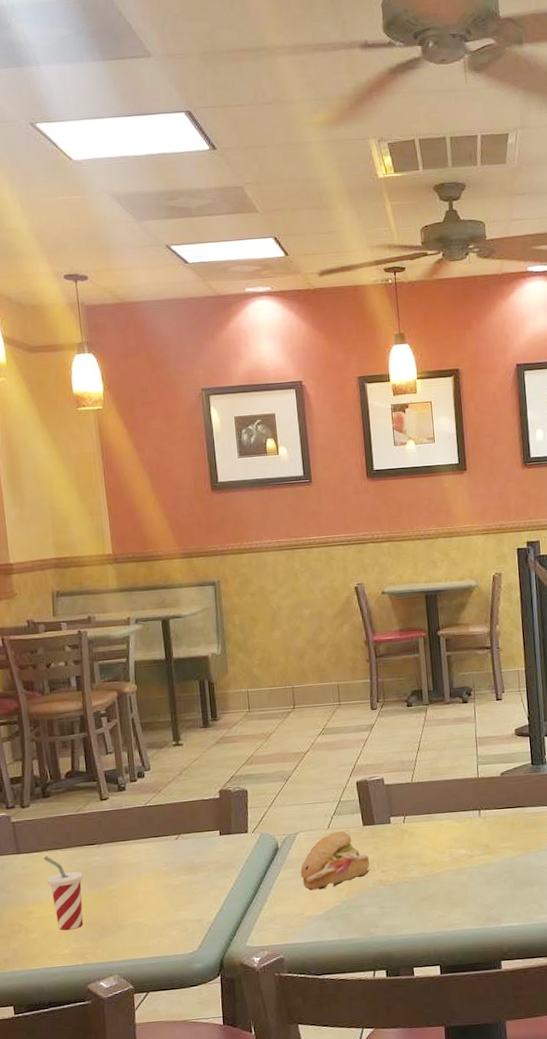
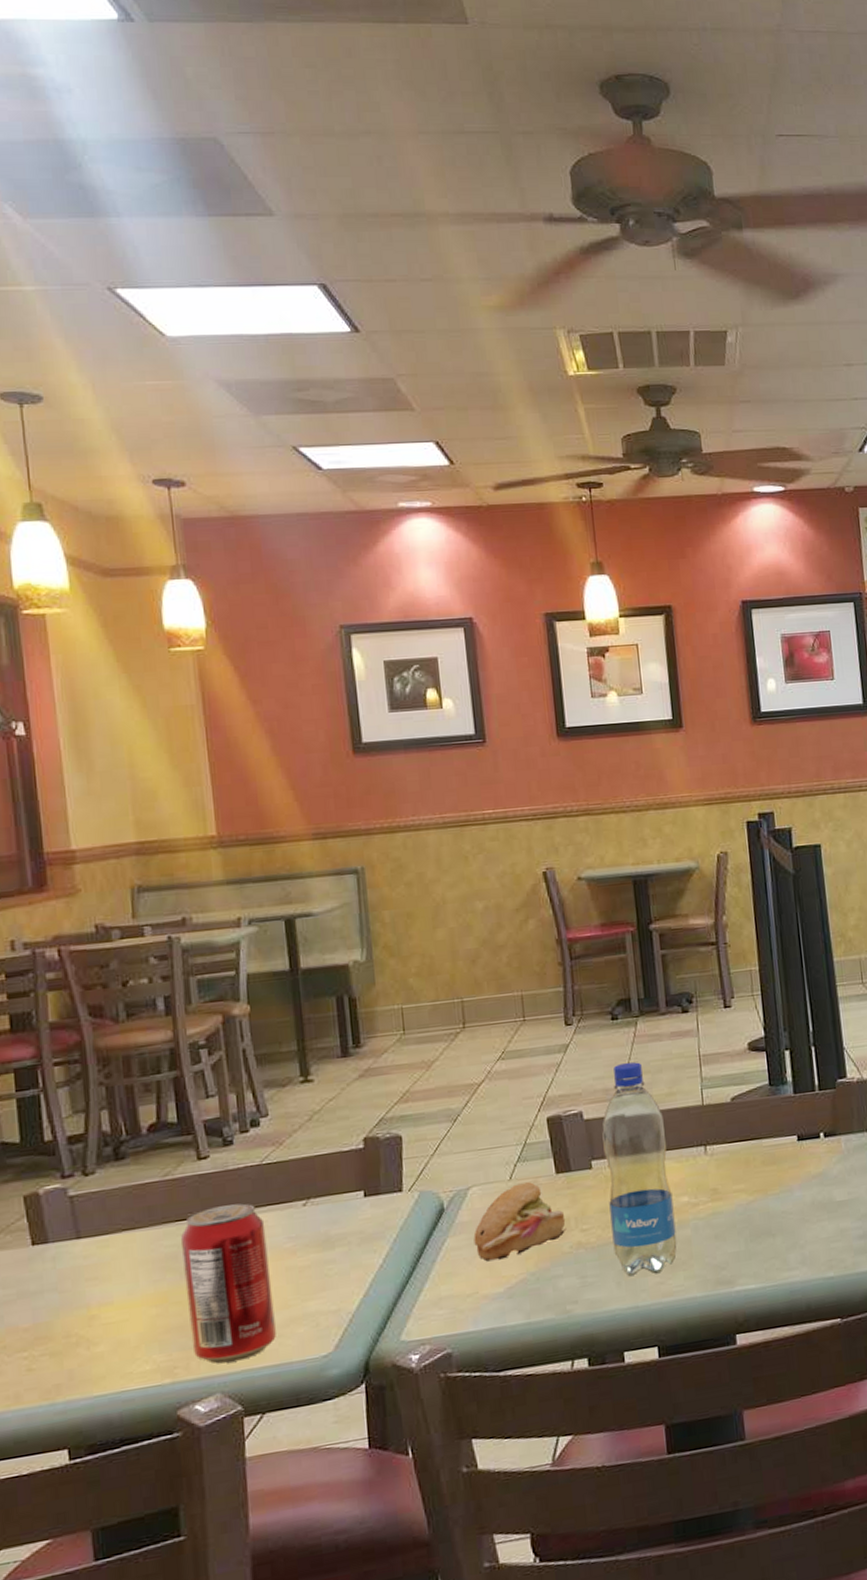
beverage cup: present [44,856,84,930] -> none [116,1239,172,1339]
soda can: none [89,835,157,953] -> present [180,1203,276,1364]
bottle: none [398,741,456,910] -> present [602,1062,677,1277]

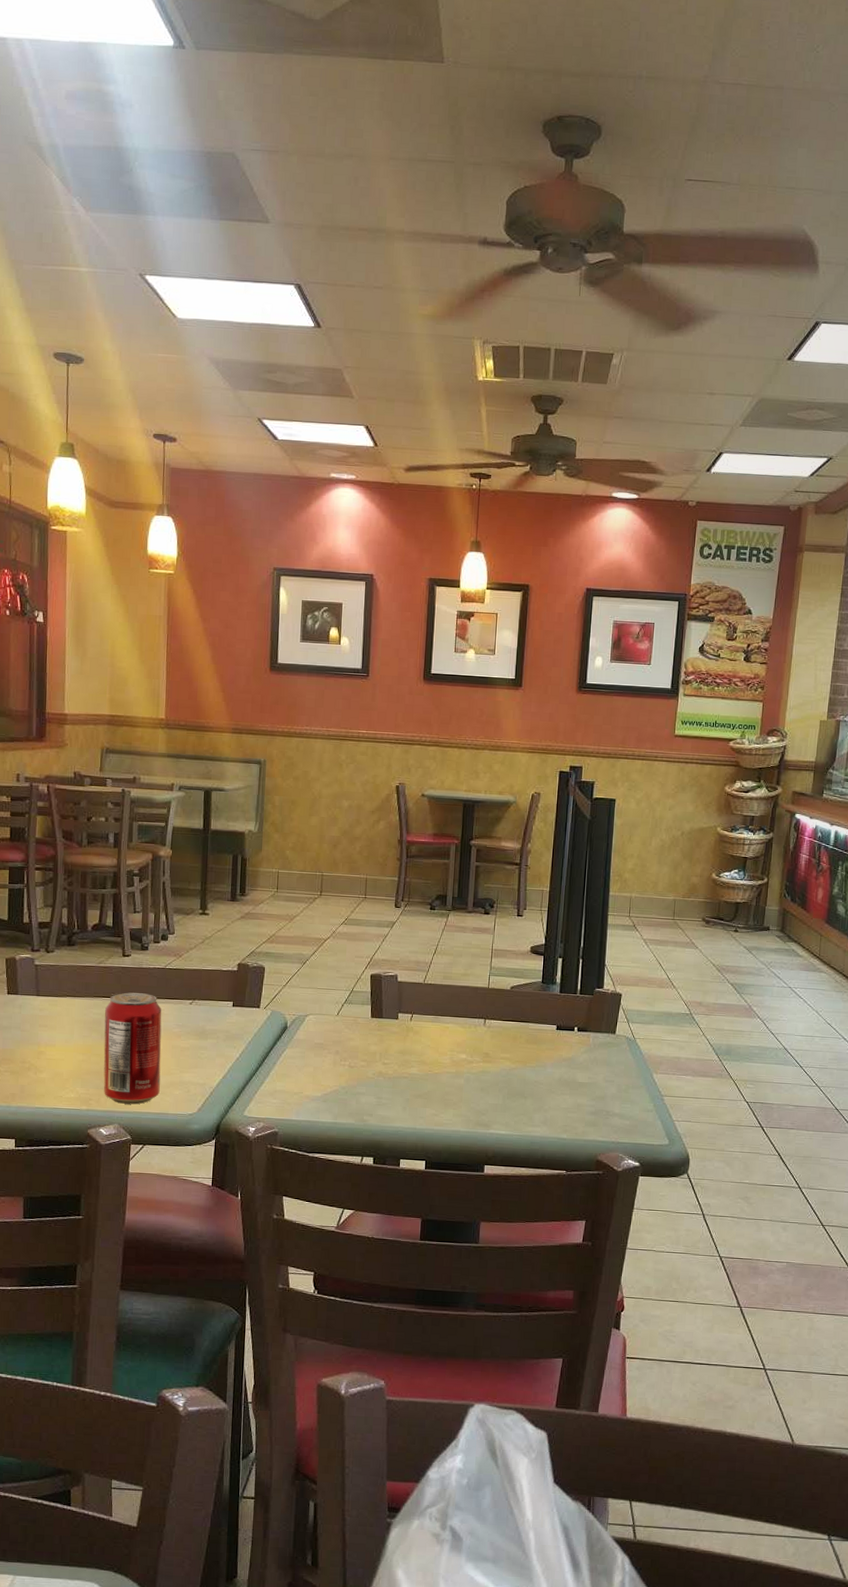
sandwich: present [473,1182,567,1262] -> none [305,1019,373,1073]
bottle: present [602,1062,677,1277] -> none [404,944,458,1108]

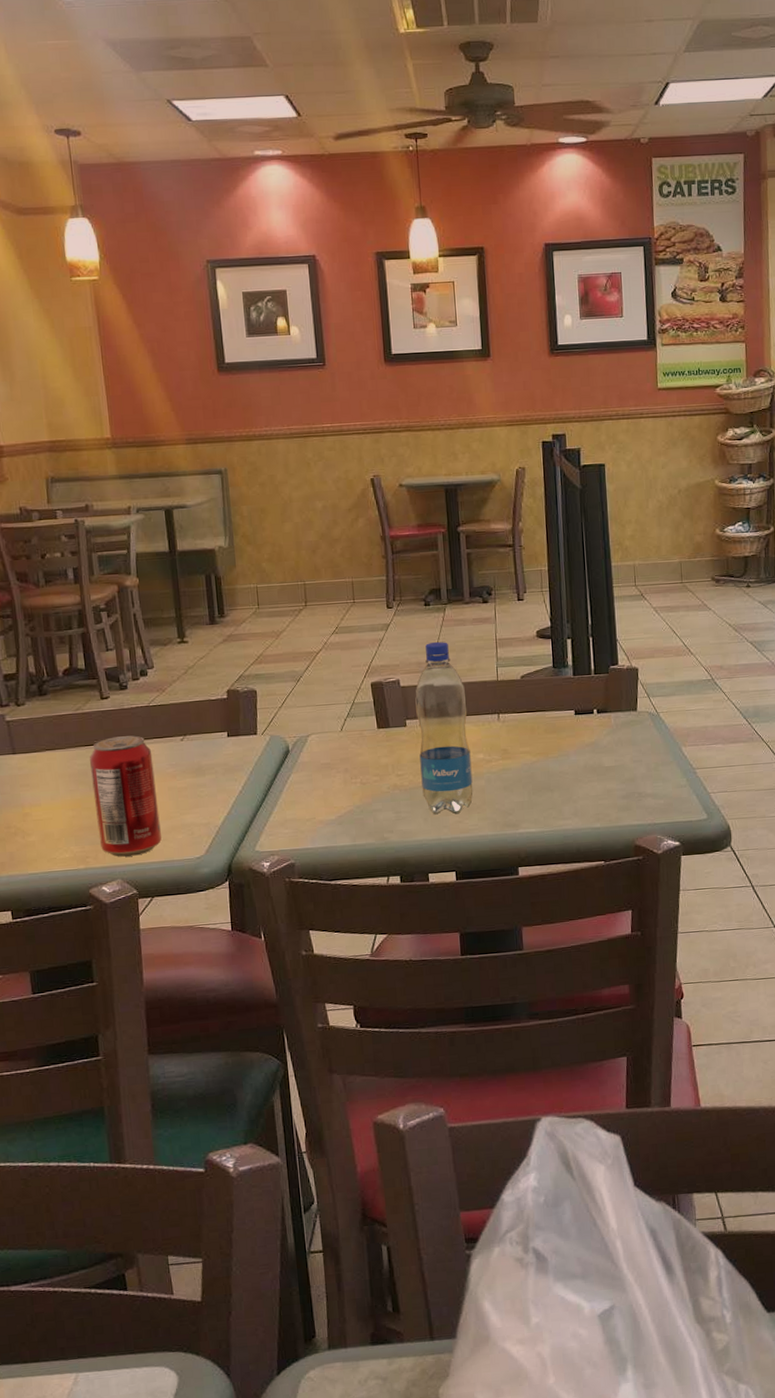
bottle: none [404,944,458,1108] -> present [415,642,473,815]

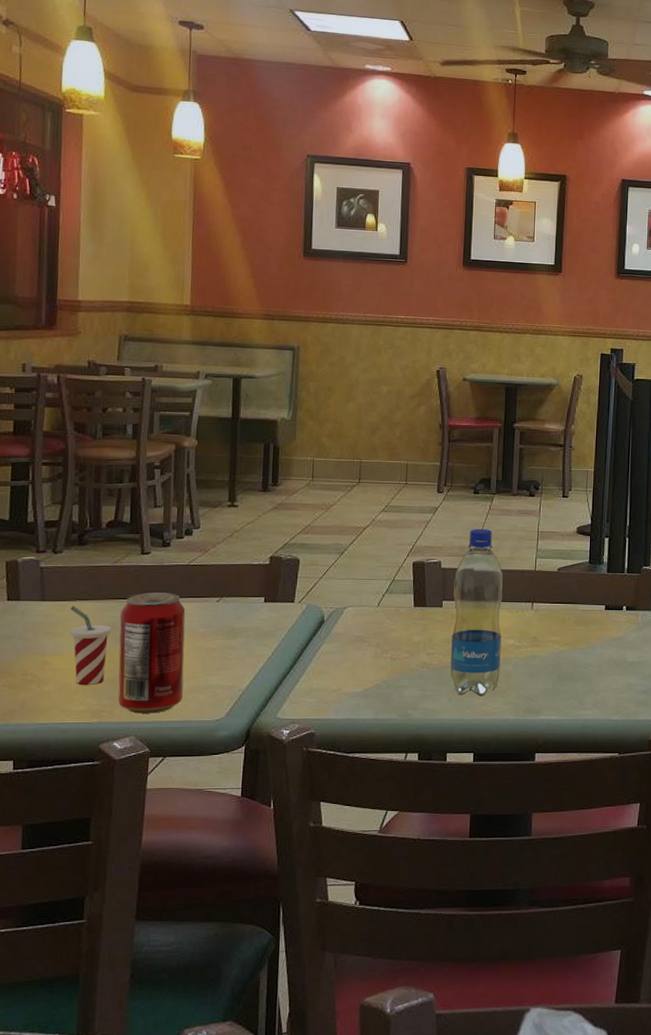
beverage cup: none [42,757,84,833] -> present [70,606,111,685]

